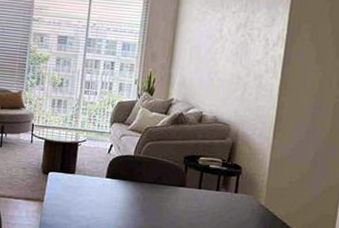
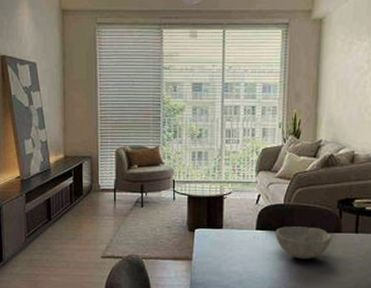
bowl: none [123,177,176,211] -> present [275,226,331,260]

